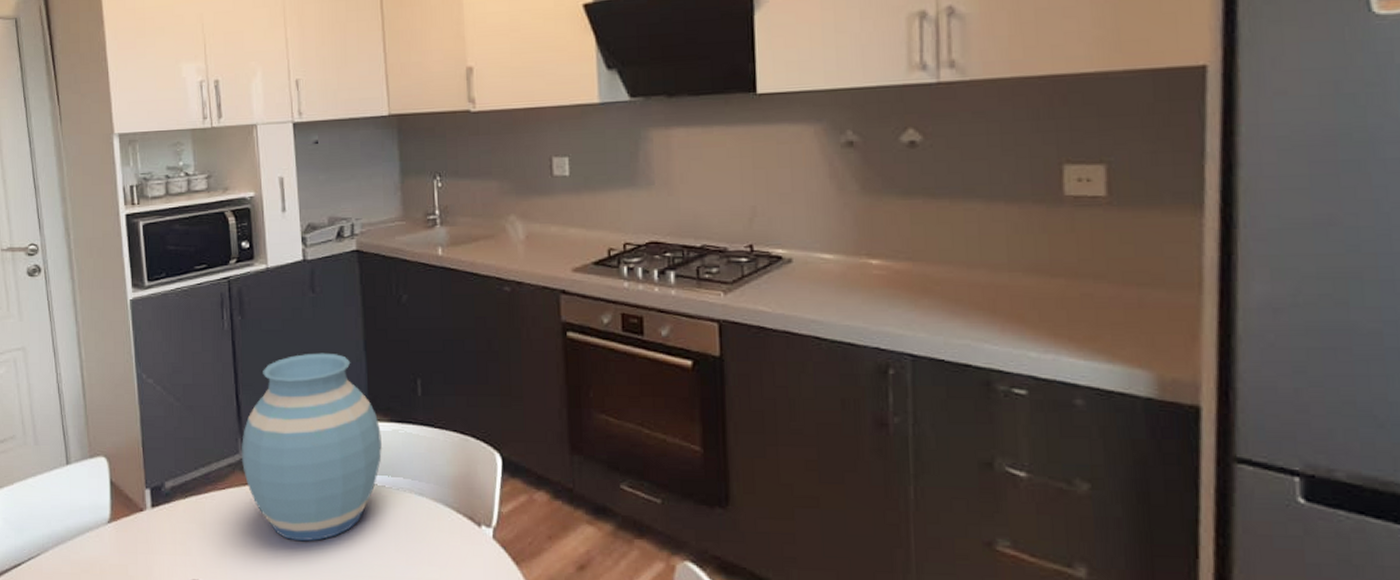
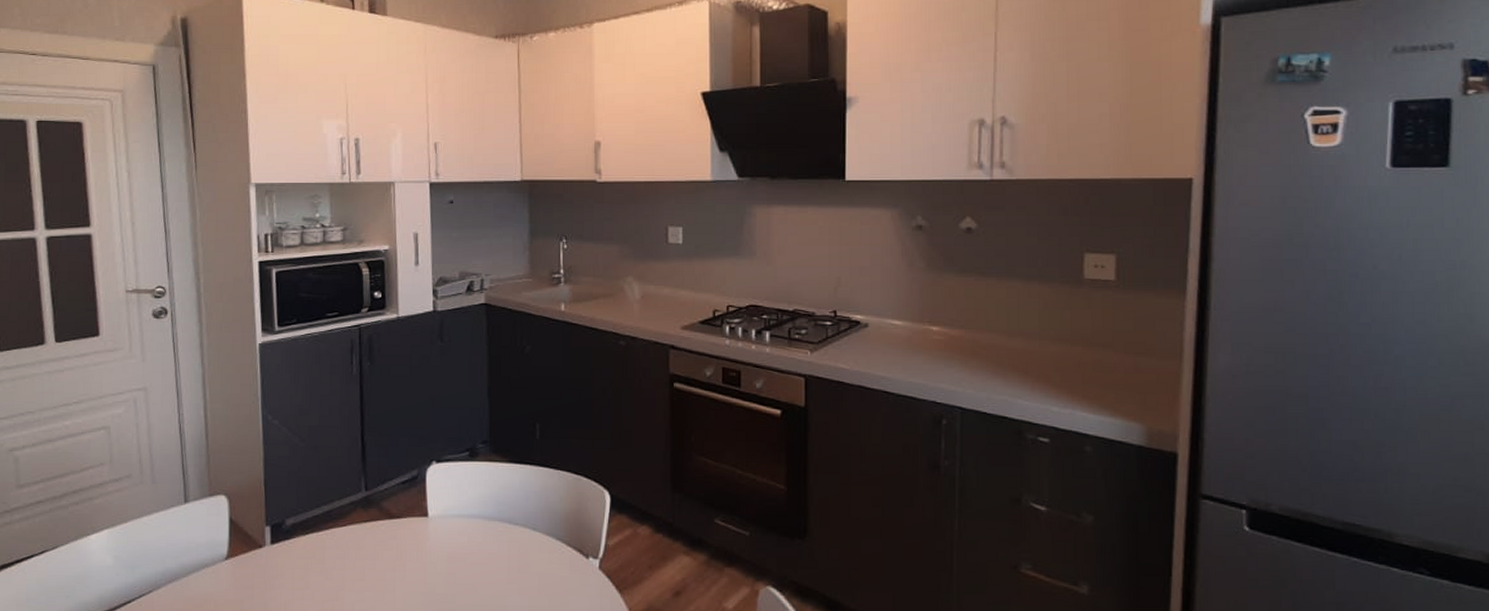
vase: present [242,353,382,542] -> none [364,398,500,575]

